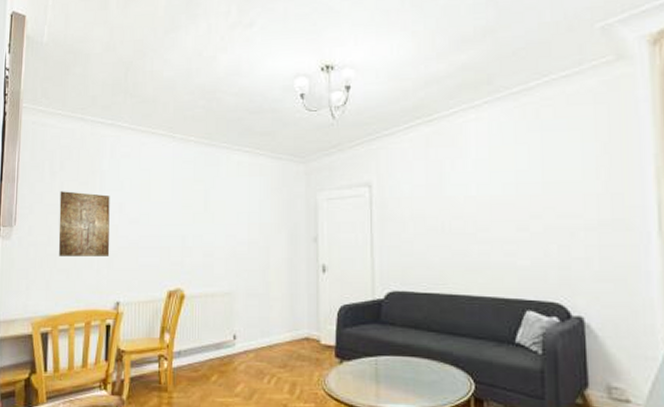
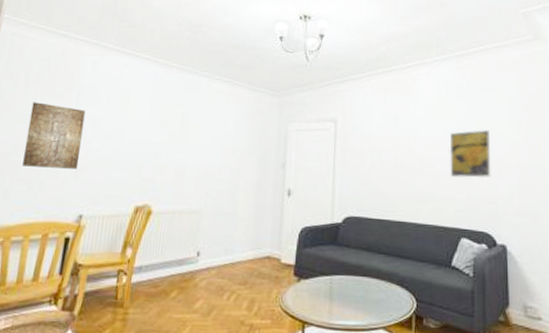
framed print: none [508,181,562,242] -> present [449,130,491,178]

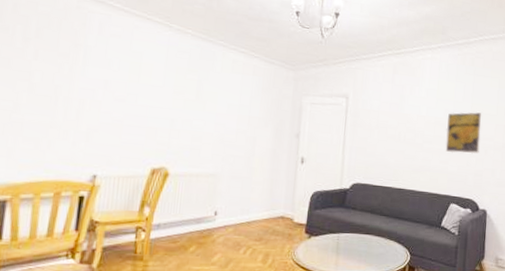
wall art: present [22,102,86,169] -> none [27,59,95,130]

